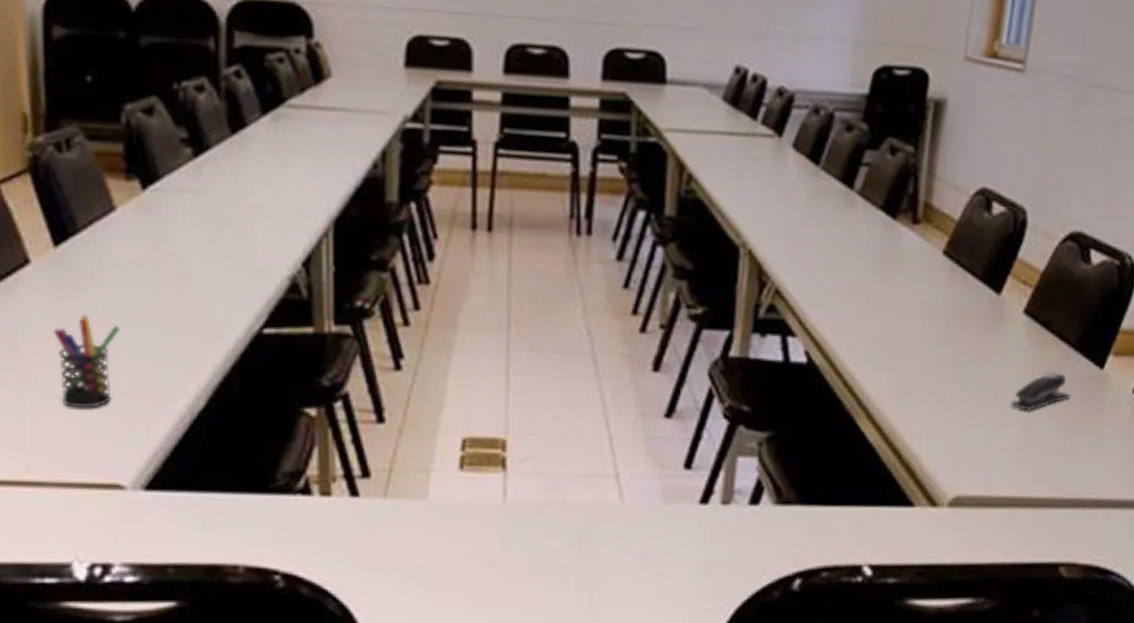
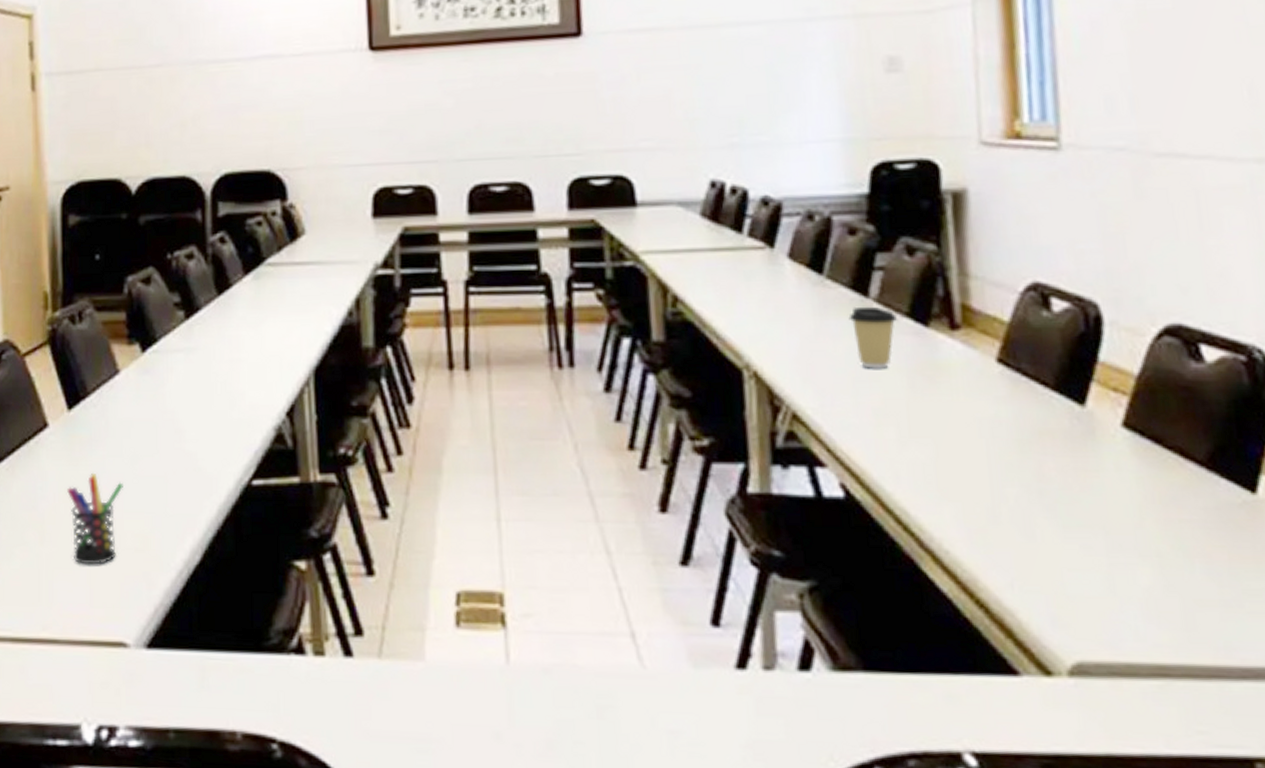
coffee cup: none [834,197,874,254] -> present [848,306,898,369]
stapler: present [1011,371,1071,412] -> none [1130,498,1217,551]

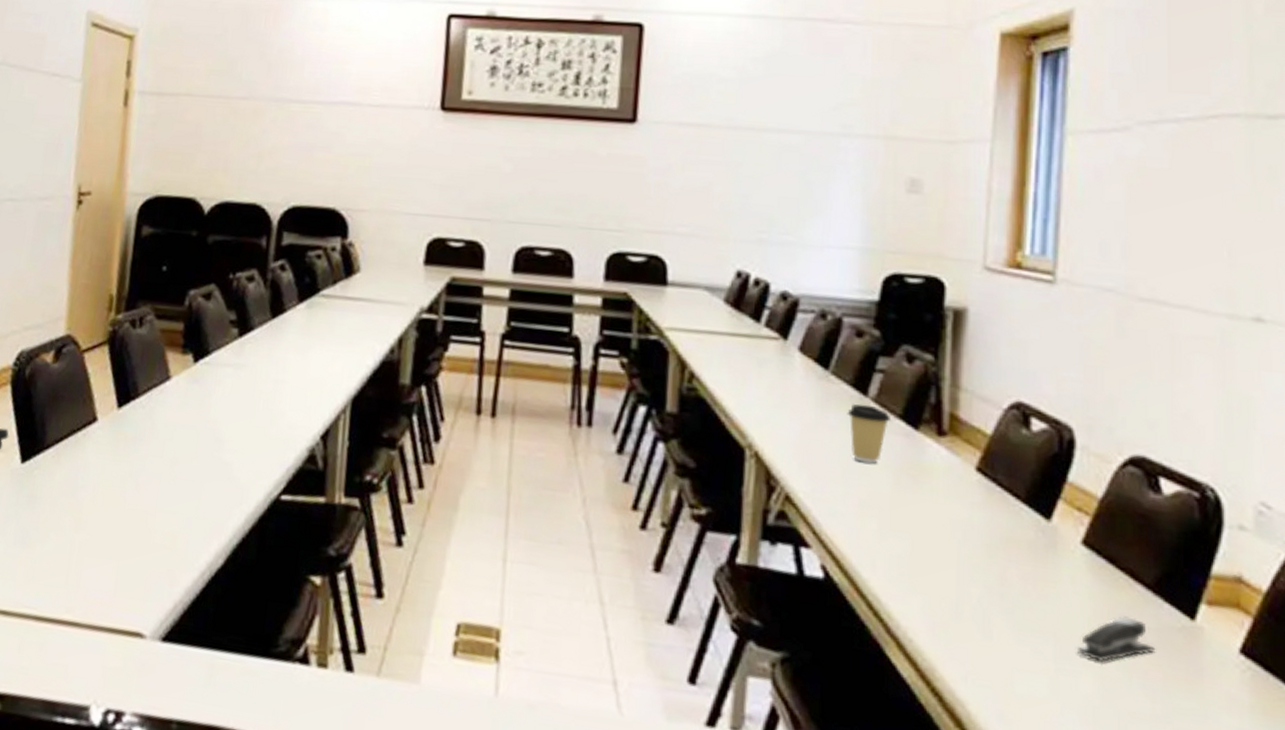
pen holder: present [67,472,123,565] -> none [104,469,160,557]
stapler: none [1130,498,1217,551] -> present [1078,615,1156,663]

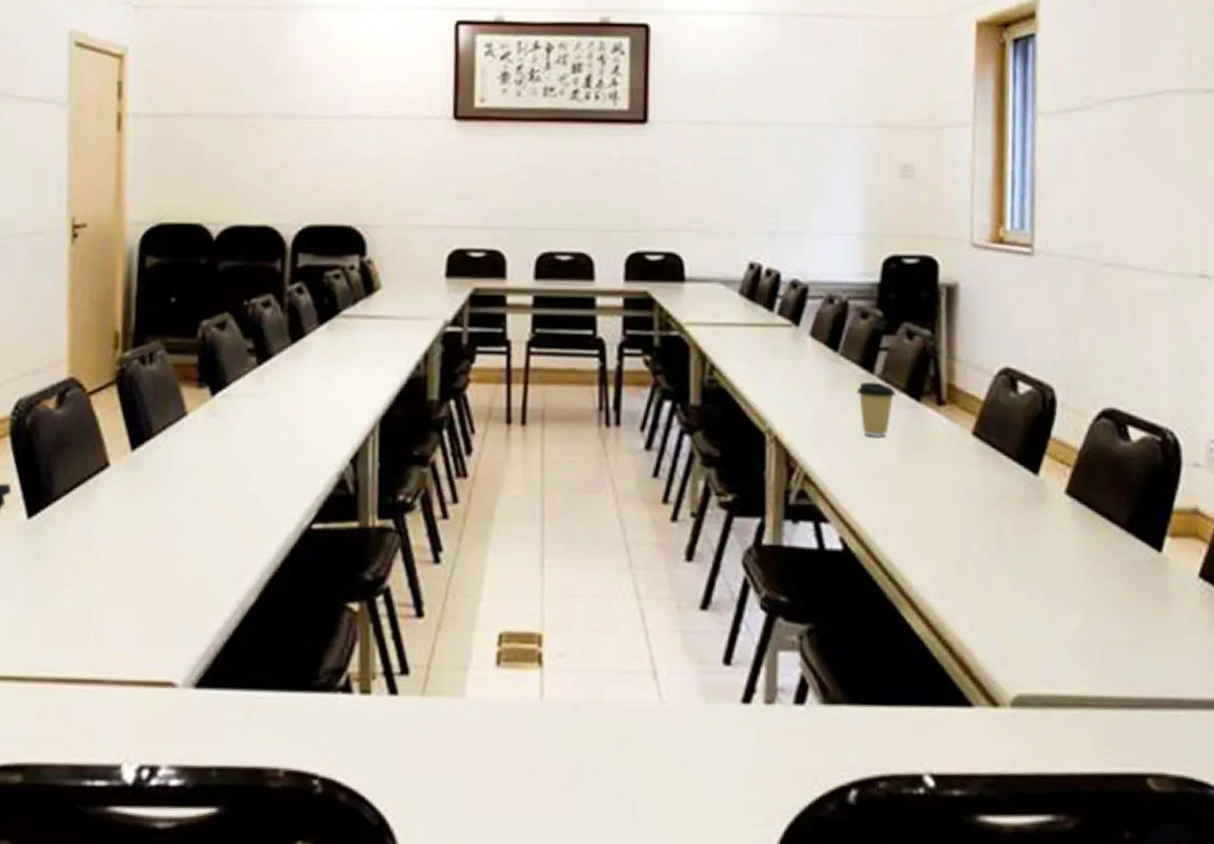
stapler: present [1078,615,1156,663] -> none [1066,555,1131,600]

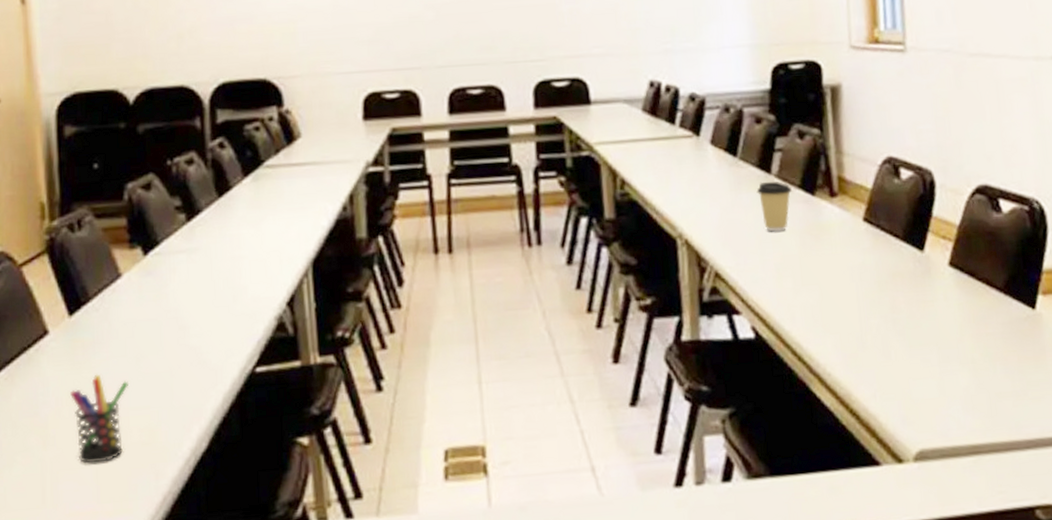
pen holder: none [124,513,183,605] -> present [70,374,128,464]

